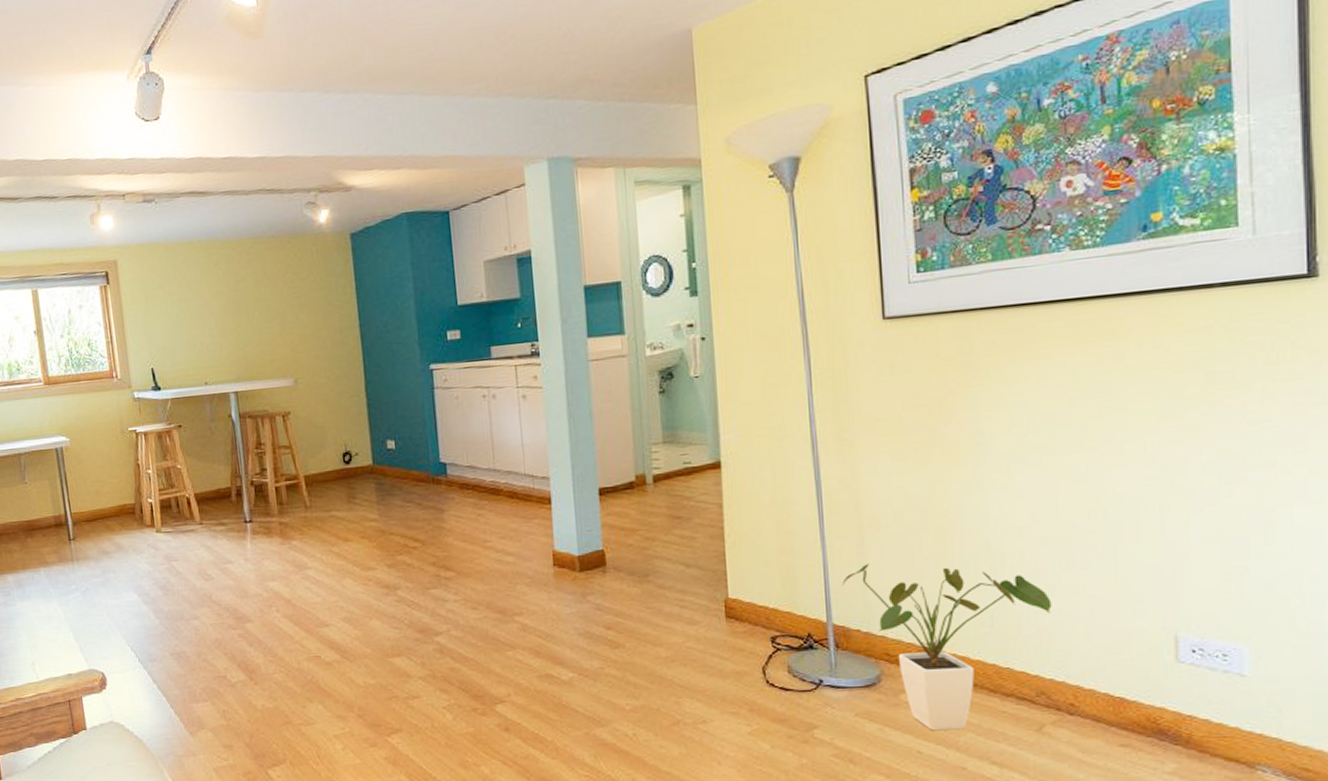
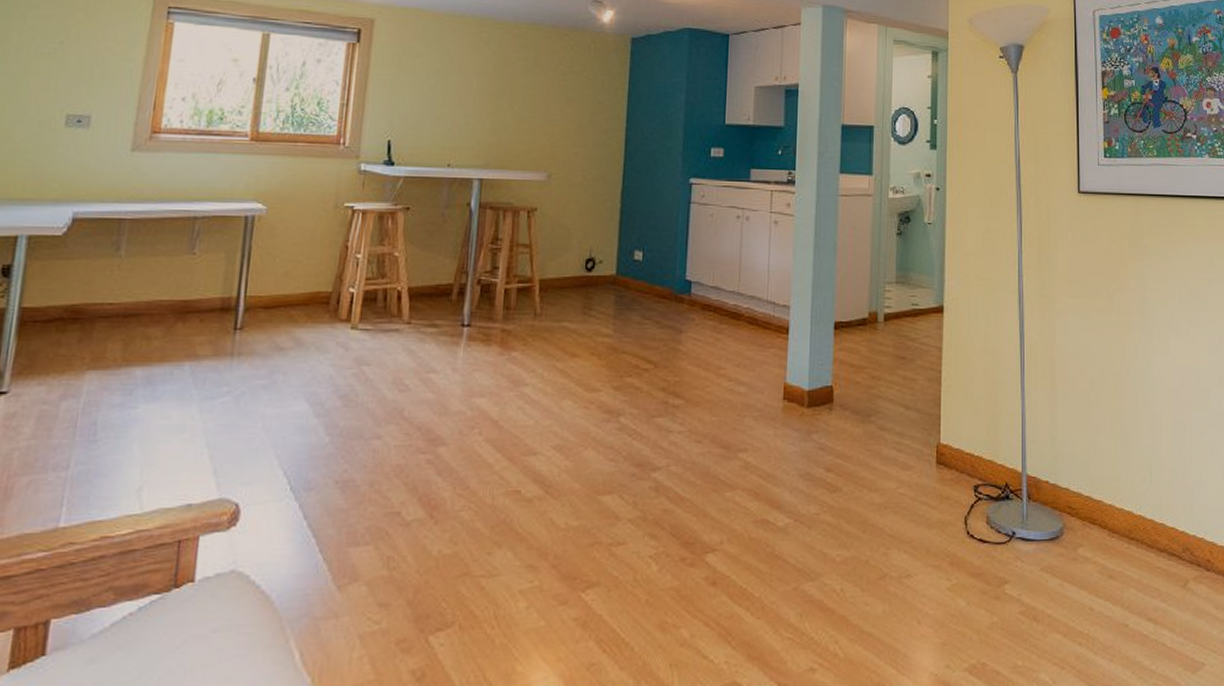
house plant: present [842,563,1052,731] -> none [1036,416,1195,587]

